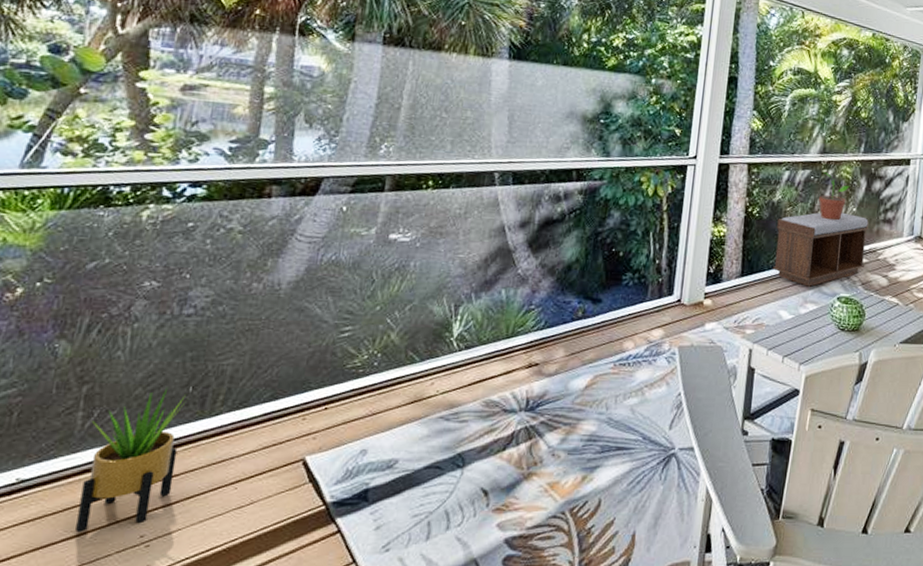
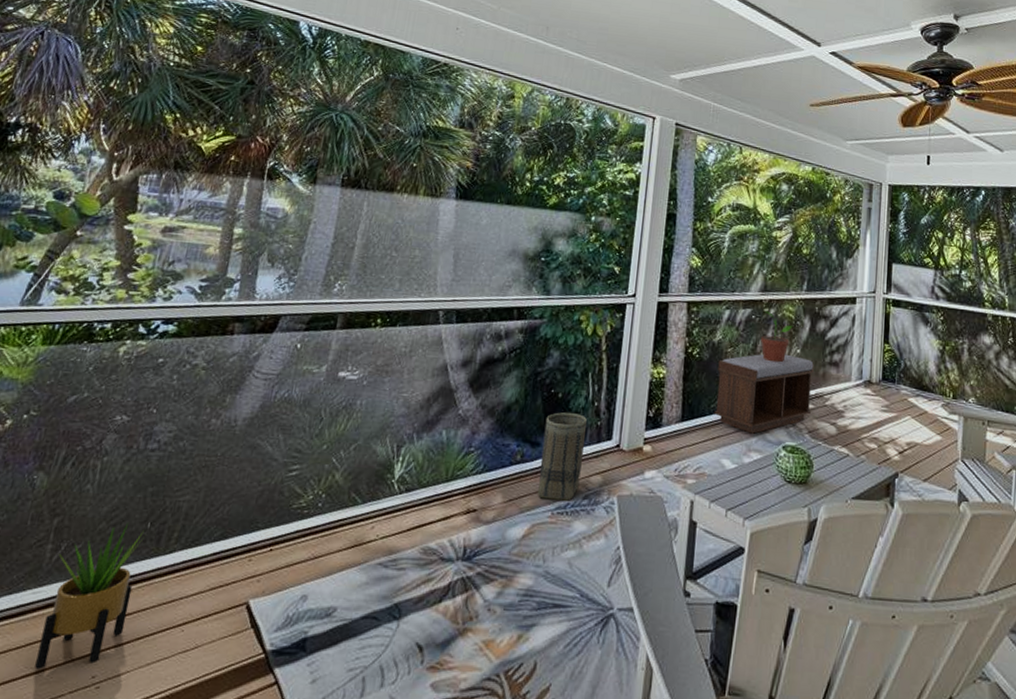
basket: none [599,270,648,353] -> present [537,412,587,501]

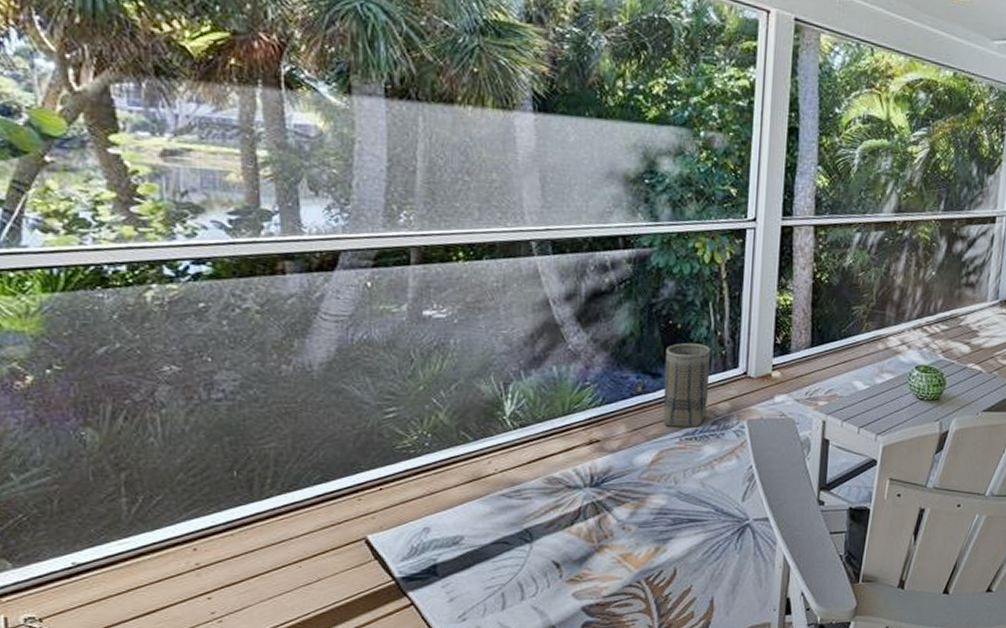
potted plant: present [35,523,144,670] -> none [137,473,234,611]
bench: present [714,354,814,434] -> none [845,276,949,356]
potted plant: present [761,312,793,363] -> none [894,234,929,286]

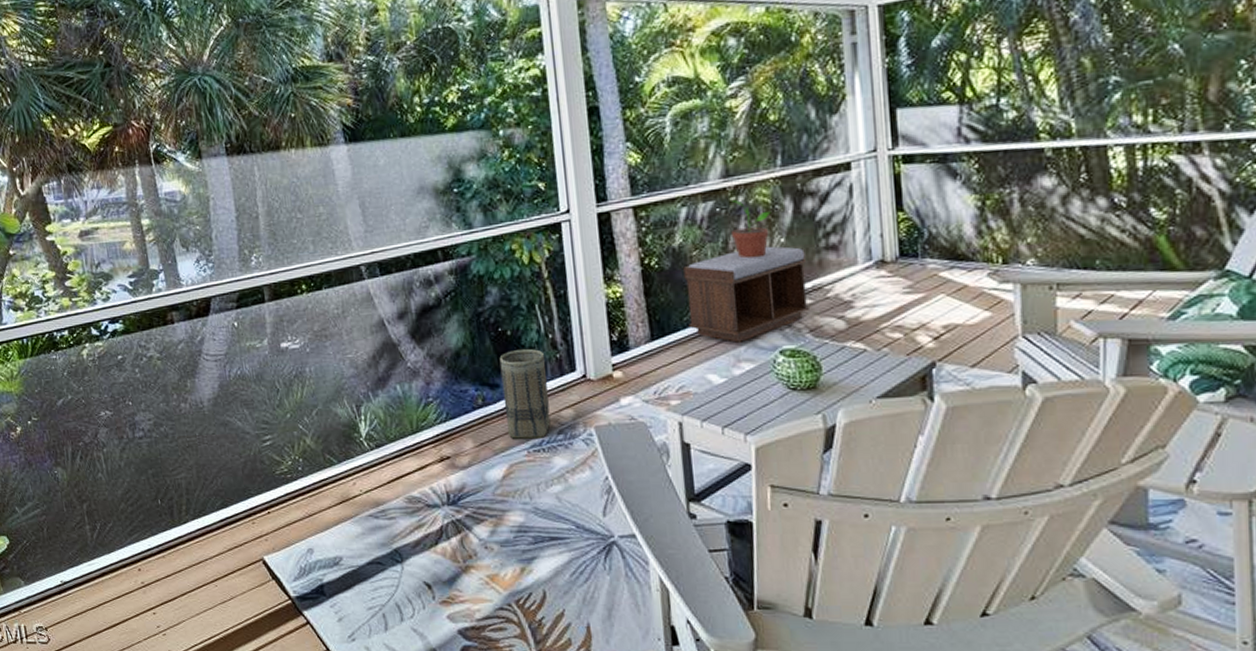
bench: none [845,276,949,356] -> present [683,246,811,343]
potted plant: none [894,234,929,286] -> present [732,200,771,259]

